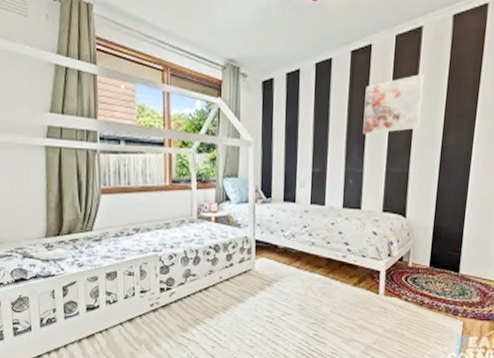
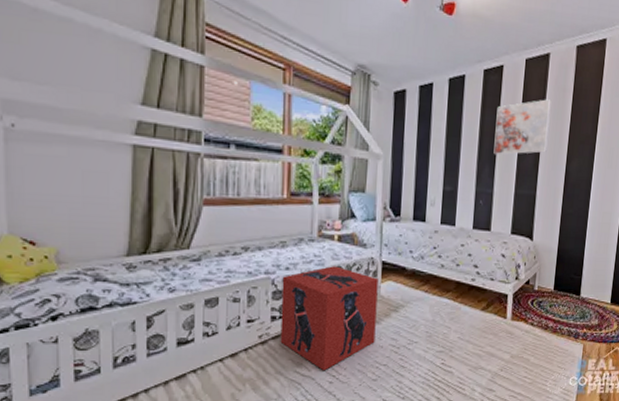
storage box: none [168,244,253,337] -> present [280,266,378,371]

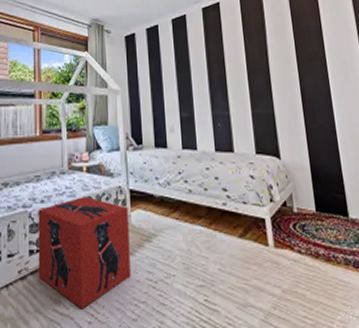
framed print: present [493,99,551,155] -> none [220,25,276,80]

